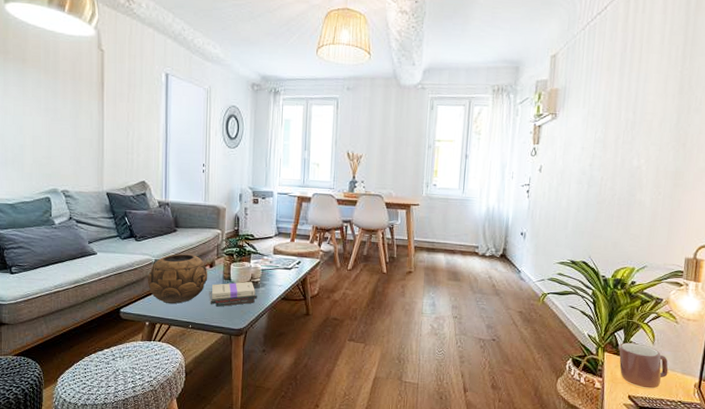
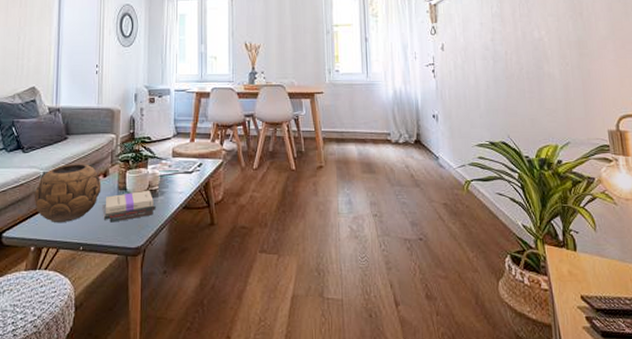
mug: present [619,343,669,390] -> none [559,231,619,287]

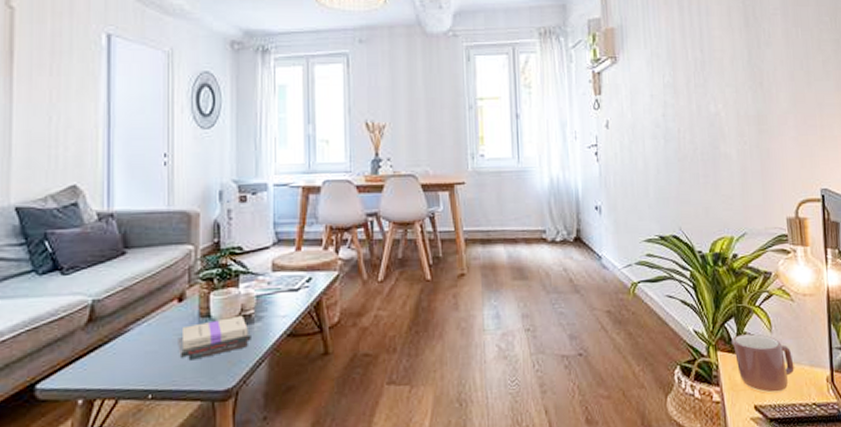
decorative bowl: present [34,164,102,223] -> none [80,285,176,366]
mug: none [559,231,619,287] -> present [733,334,794,394]

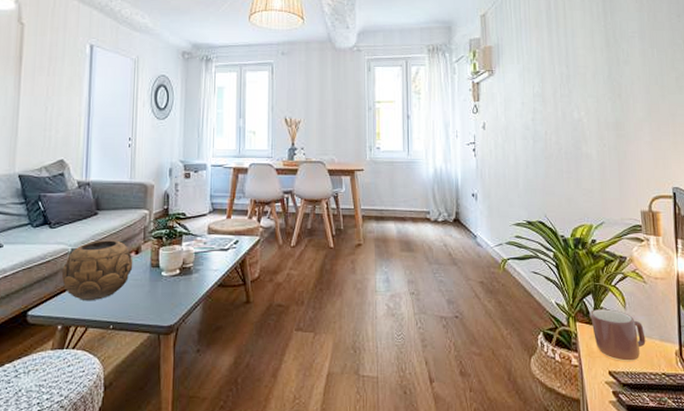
decorative bowl: none [80,285,176,366] -> present [61,240,133,301]
books: present [178,315,251,361] -> none [134,267,190,301]

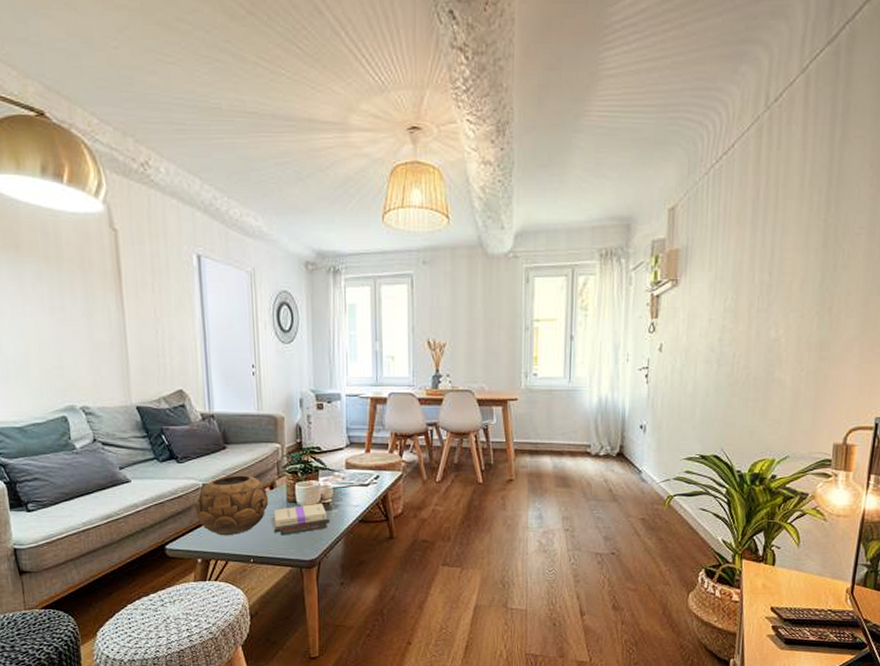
books: none [134,267,190,301] -> present [271,503,330,536]
mug: present [590,309,646,362] -> none [759,547,817,599]

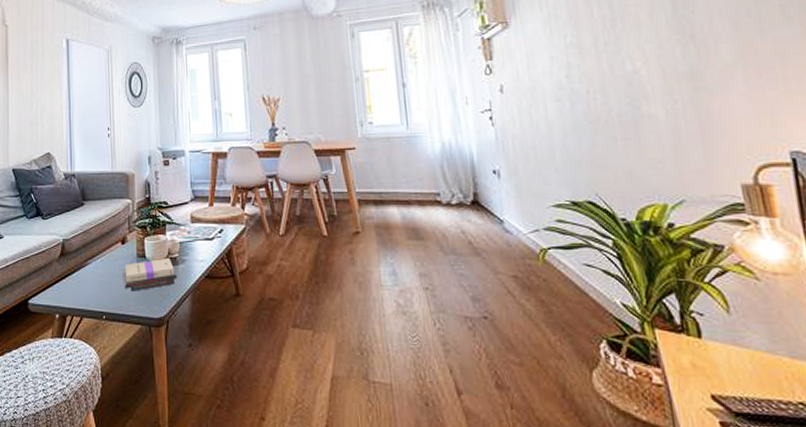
decorative bowl: present [195,475,269,536] -> none [55,230,121,291]

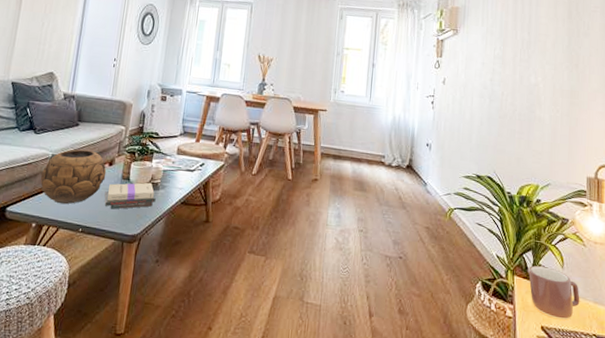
decorative bowl: none [55,230,121,291] -> present [40,149,107,204]
mug: none [675,313,767,385] -> present [528,265,580,320]

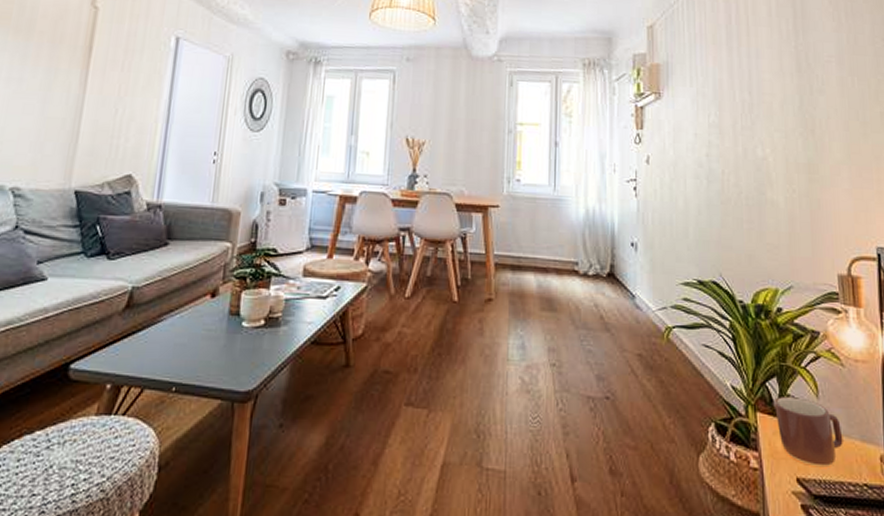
decorative bowl: present [40,149,107,204] -> none [116,277,208,355]
books: present [104,182,156,210] -> none [205,317,277,358]

